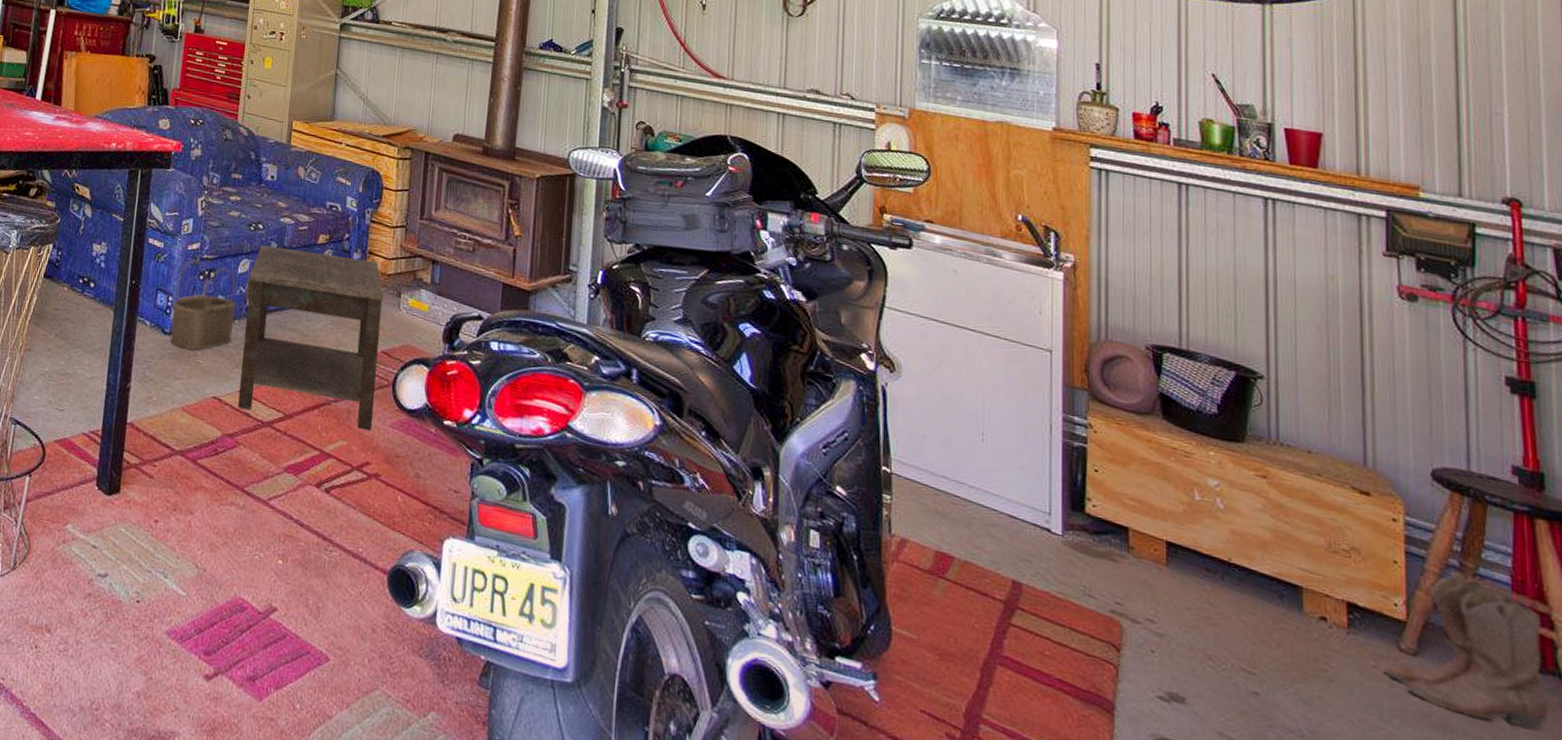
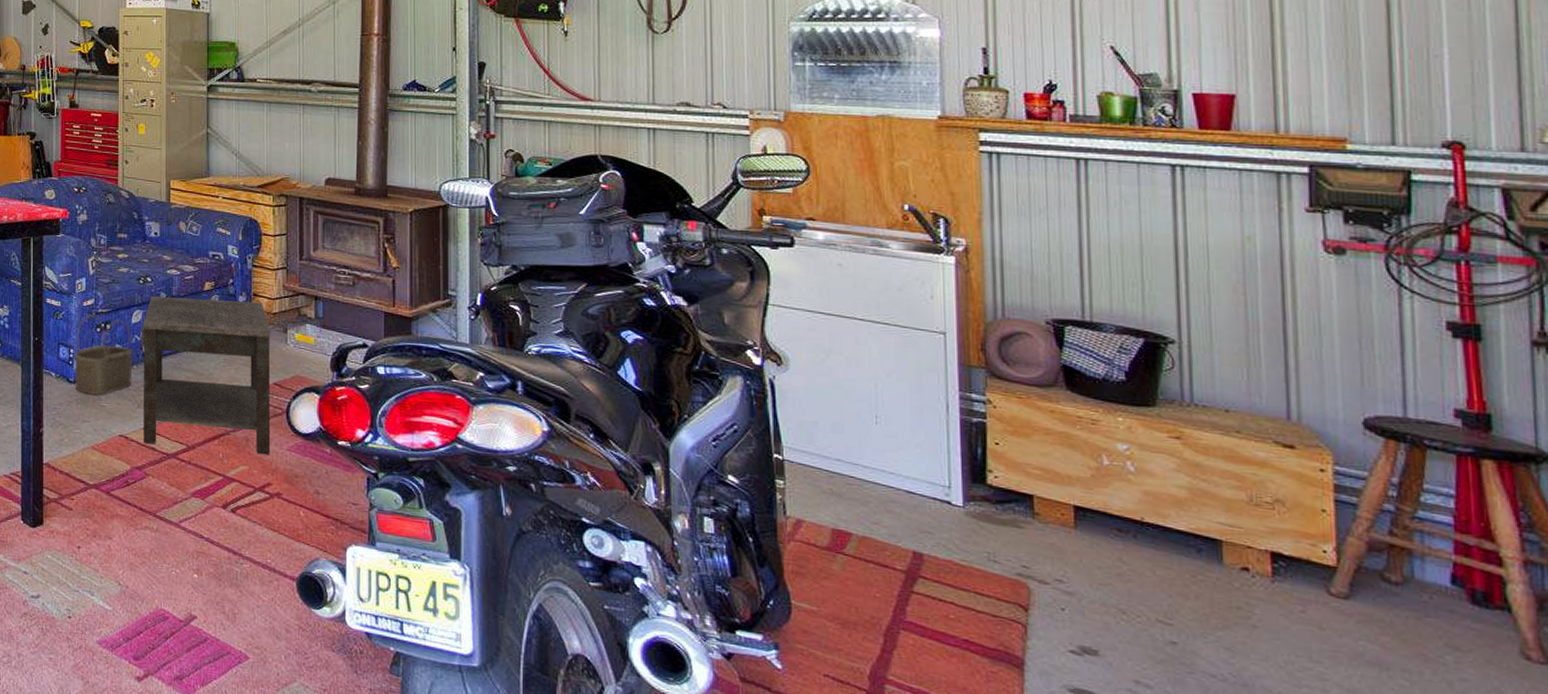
boots: present [1381,571,1548,730] -> none [1310,515,1495,662]

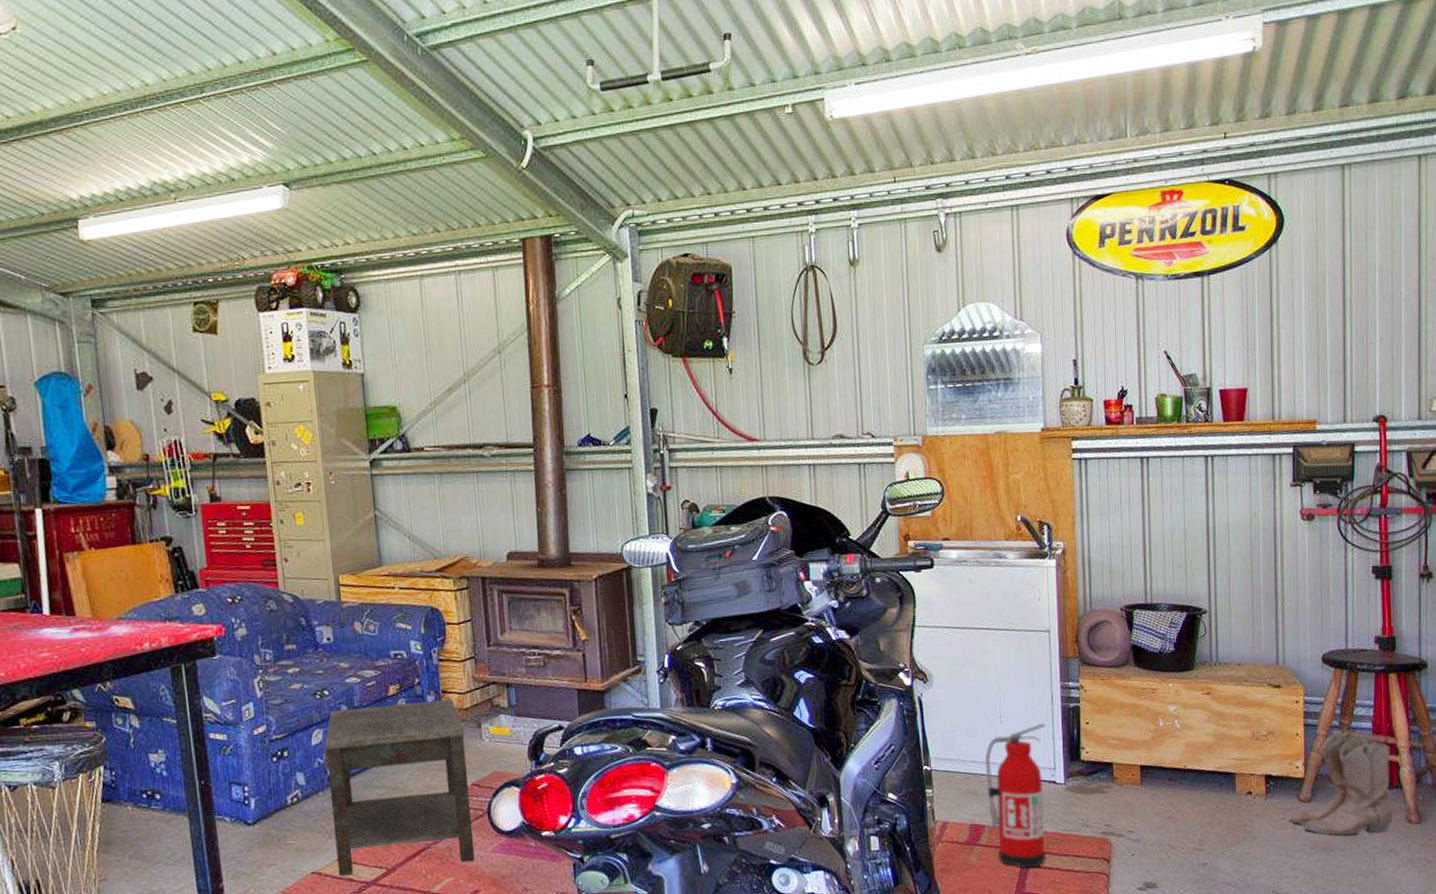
wicker basket: present [74,314,133,396] -> none [249,743,319,835]
fire extinguisher: none [854,433,938,596] -> present [985,722,1046,869]
boots: none [1310,515,1495,662] -> present [1288,729,1392,836]

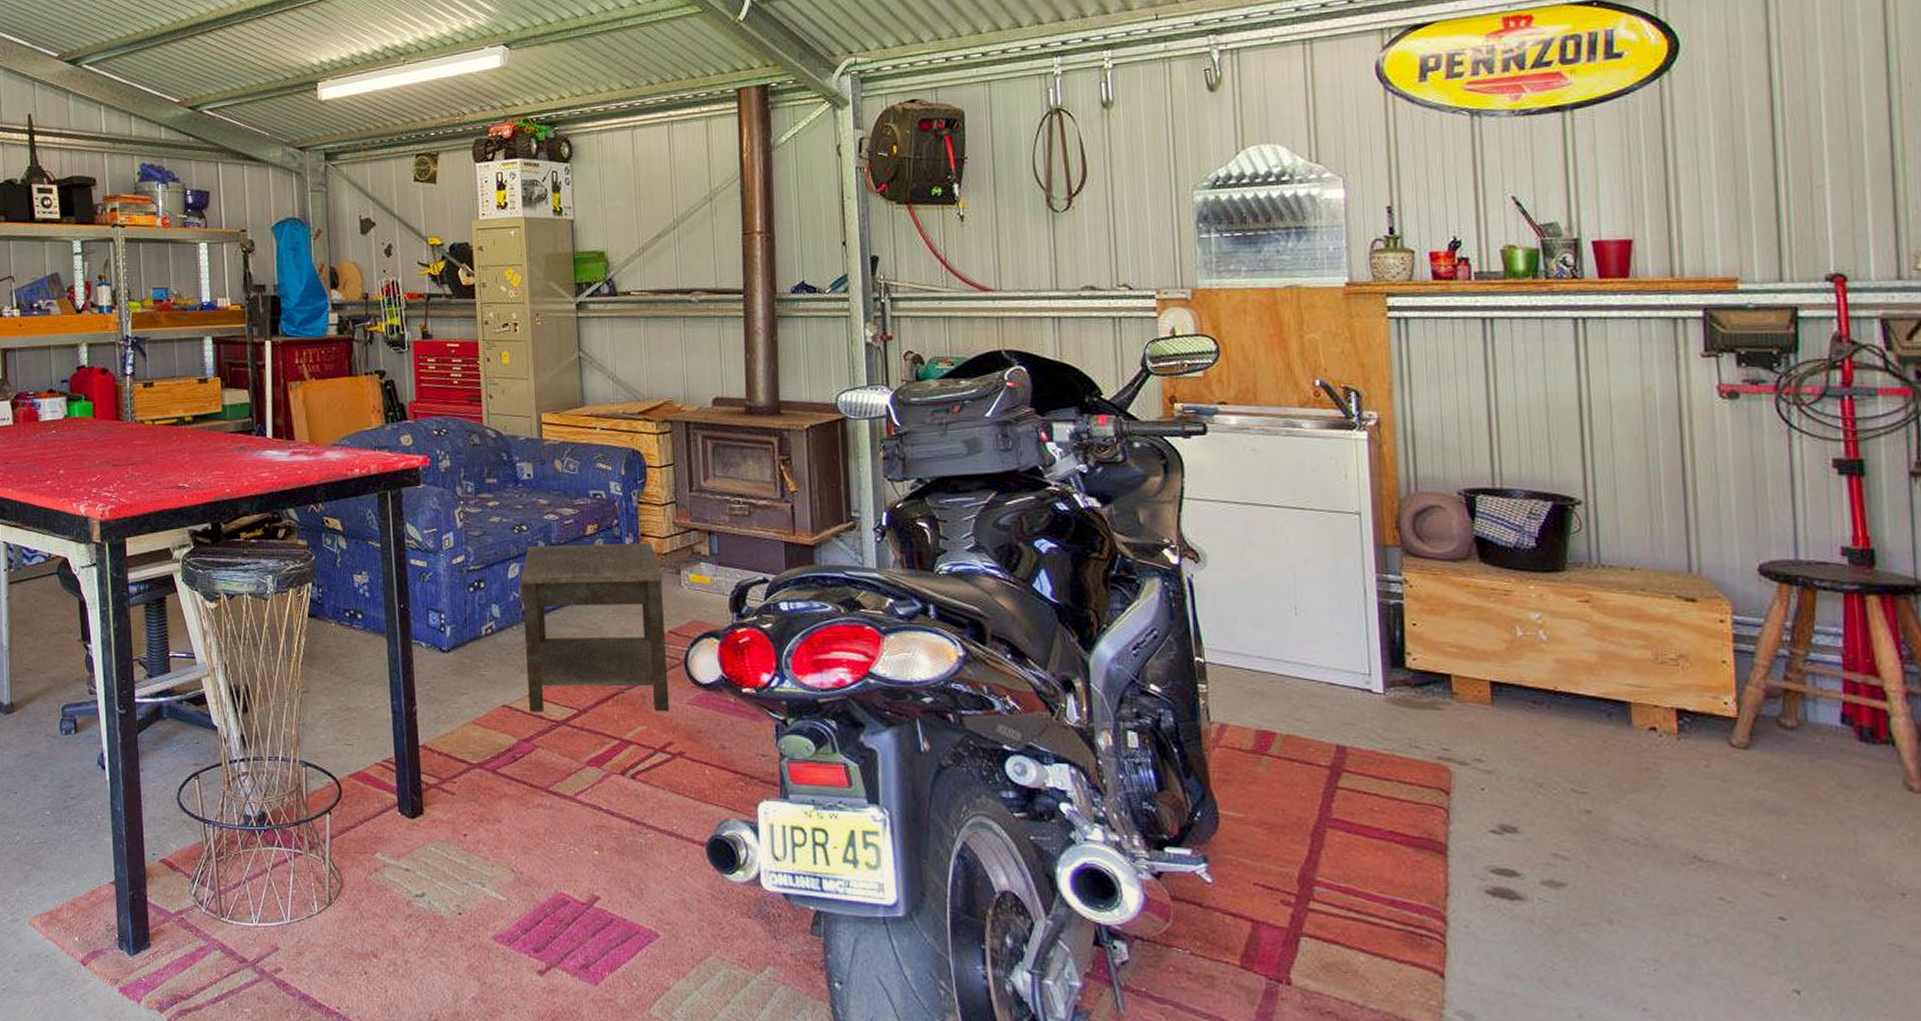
fire extinguisher: present [985,722,1046,869] -> none [1276,619,1359,790]
boots: present [1288,729,1392,836] -> none [1713,660,1881,798]

